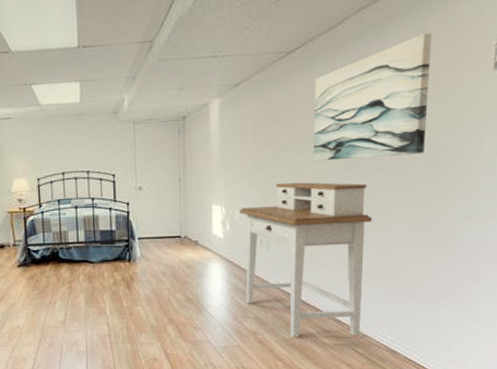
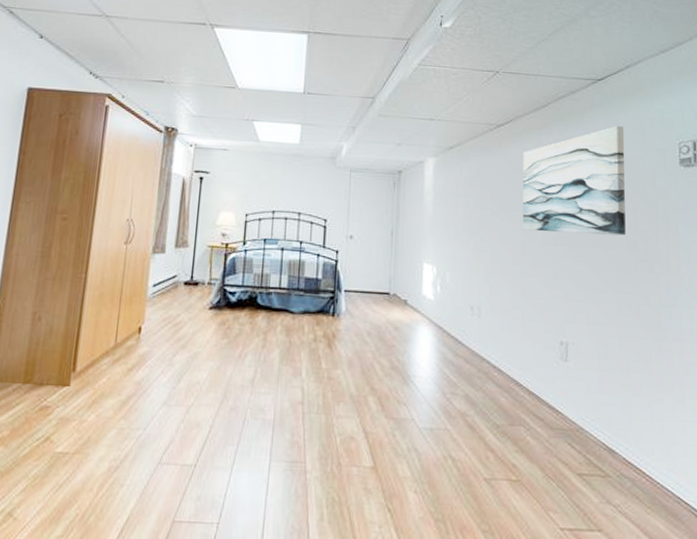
desk: present [240,182,373,338] -> none [451,248,582,428]

